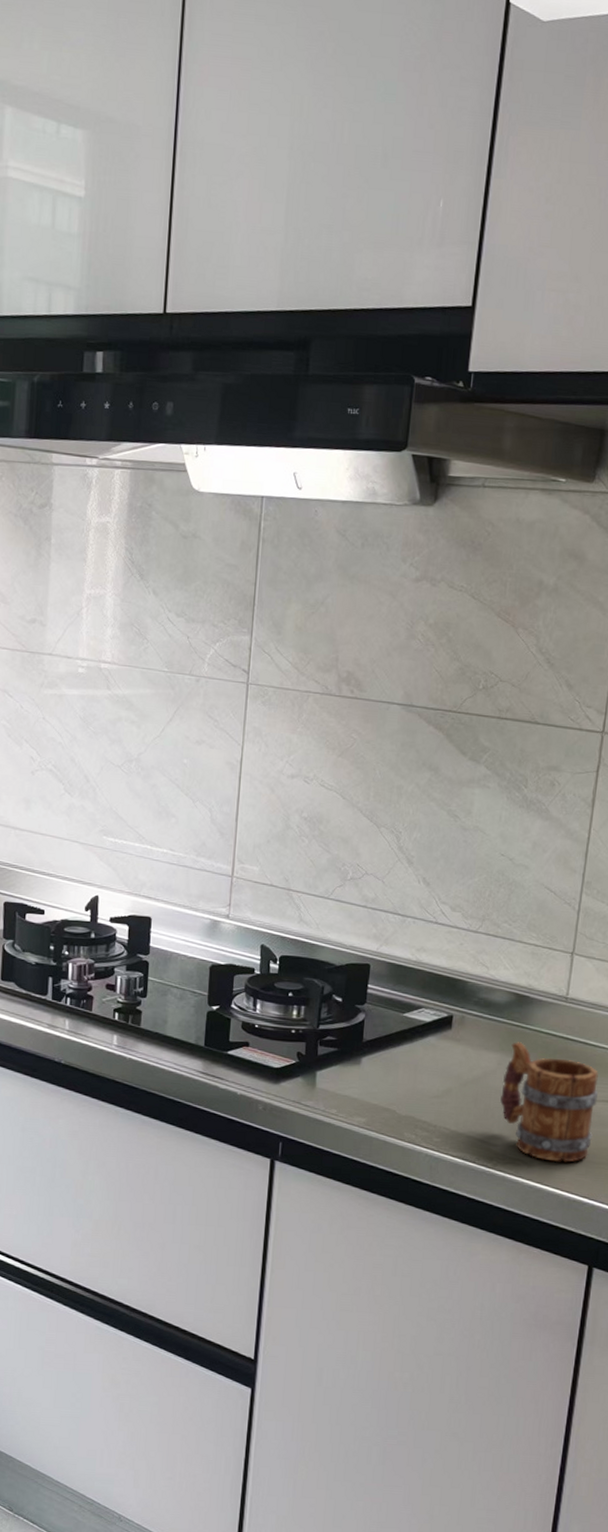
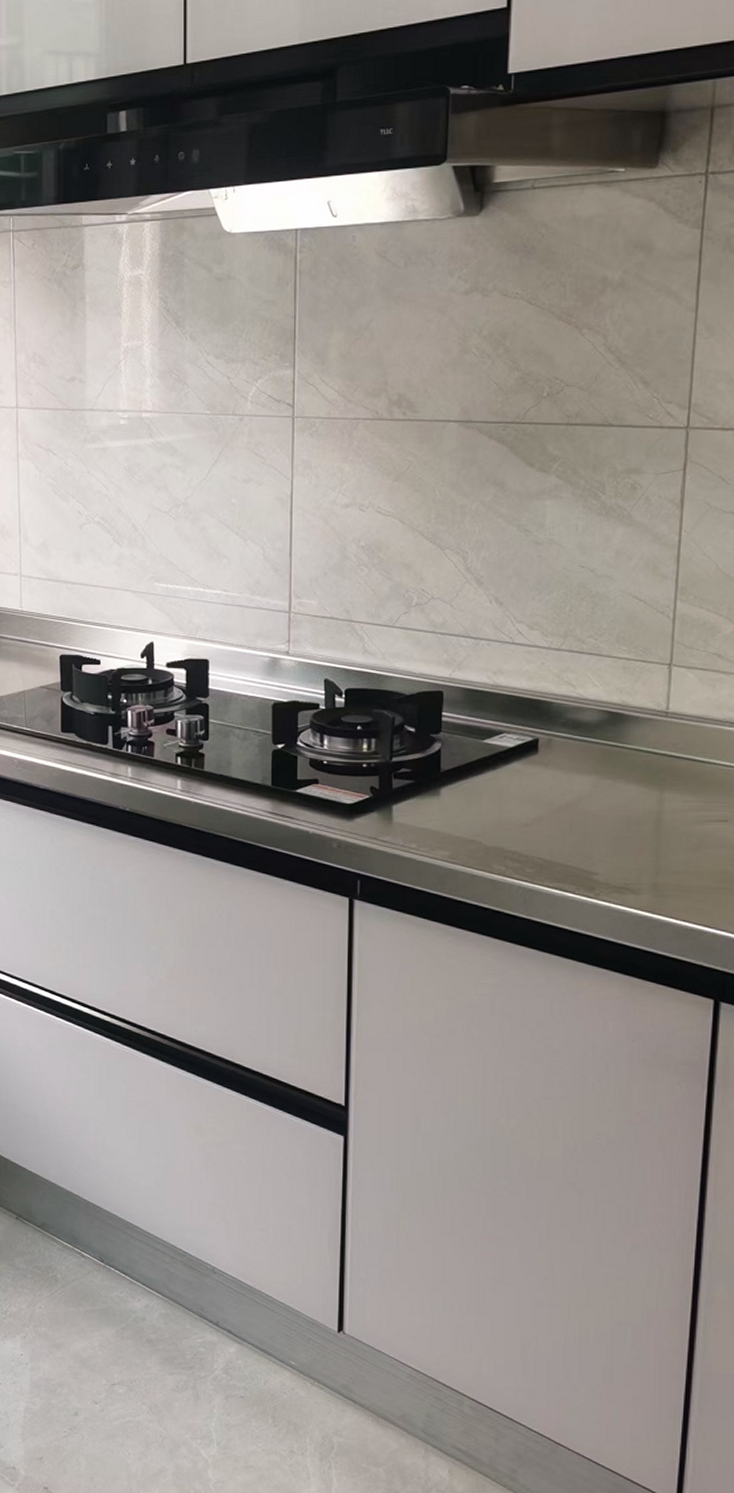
mug: present [500,1042,598,1162] -> none [599,763,712,889]

